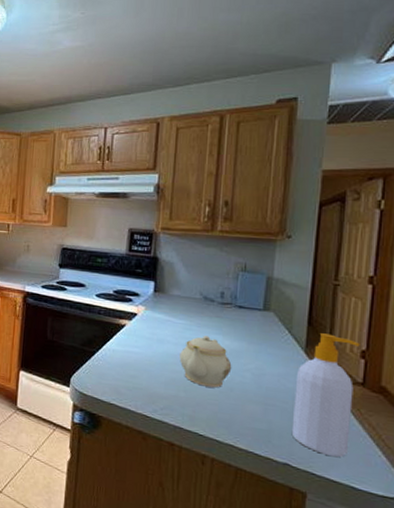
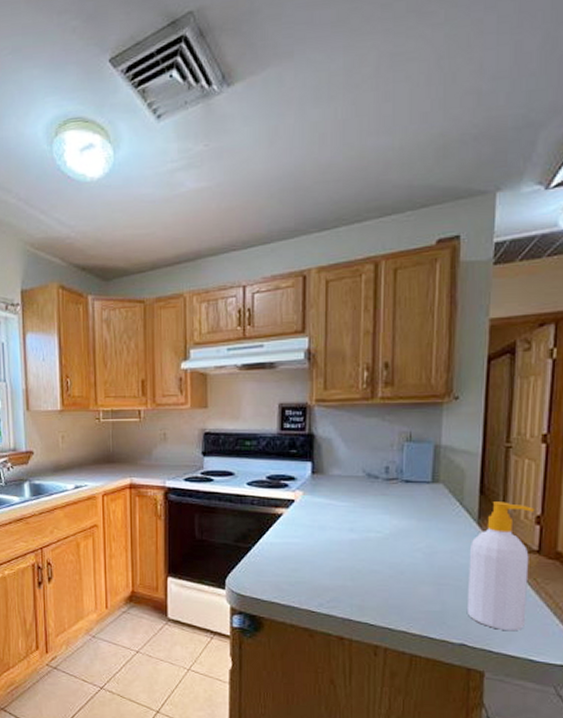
teapot: present [179,335,232,388] -> none [344,517,401,573]

